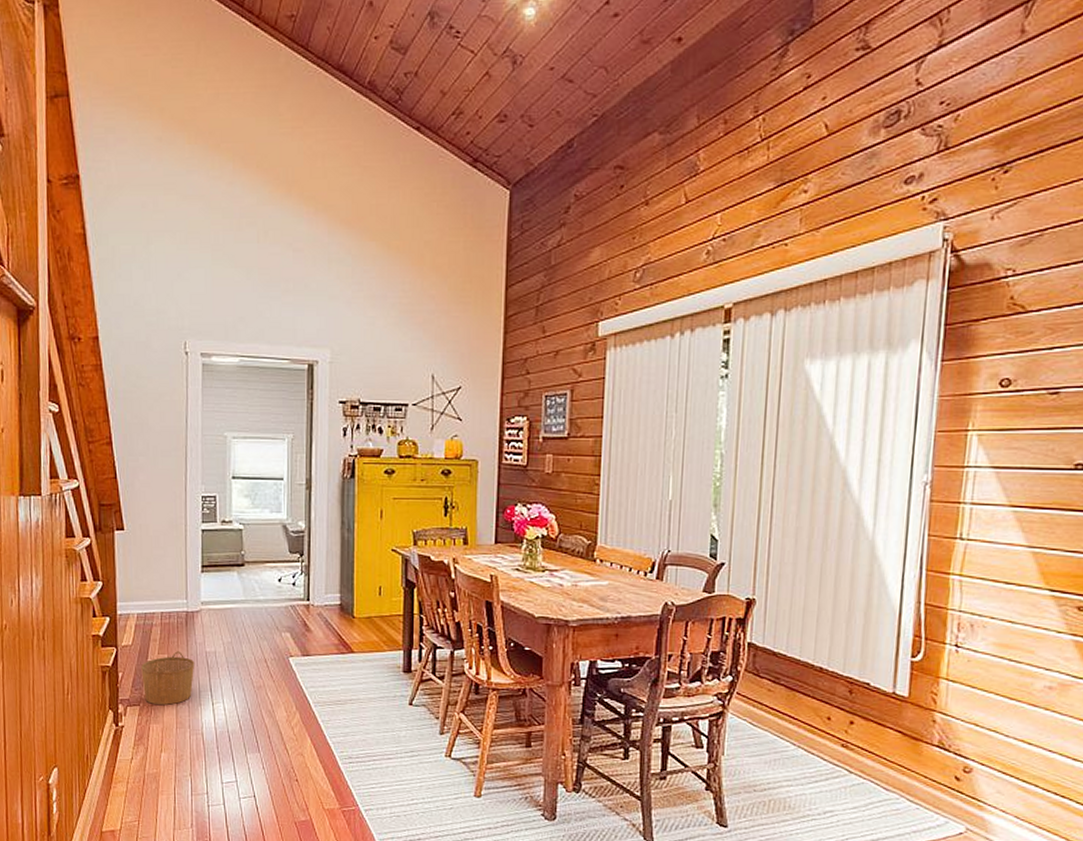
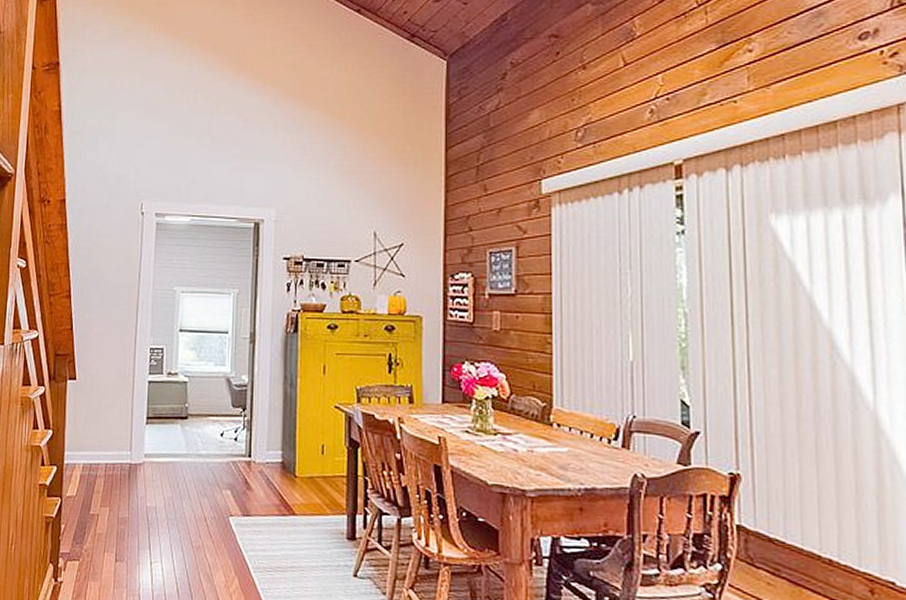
basket: present [141,651,195,706] -> none [83,505,136,562]

